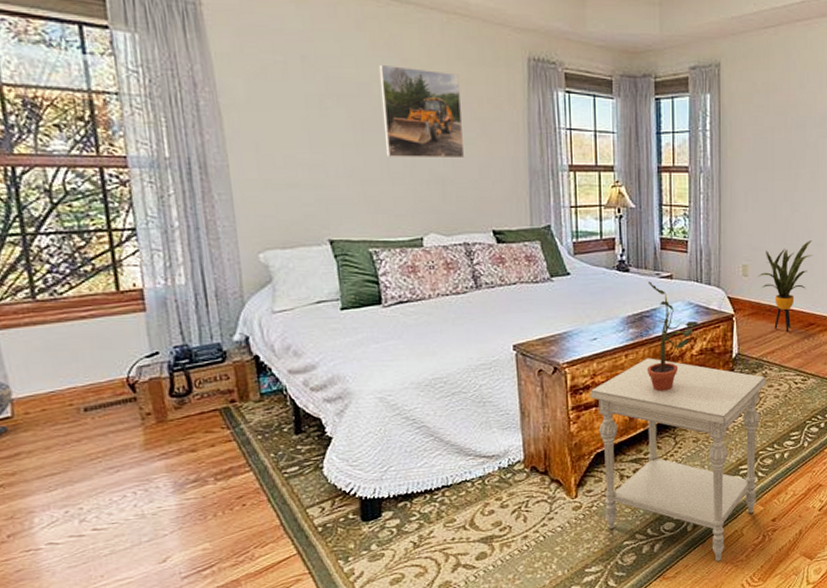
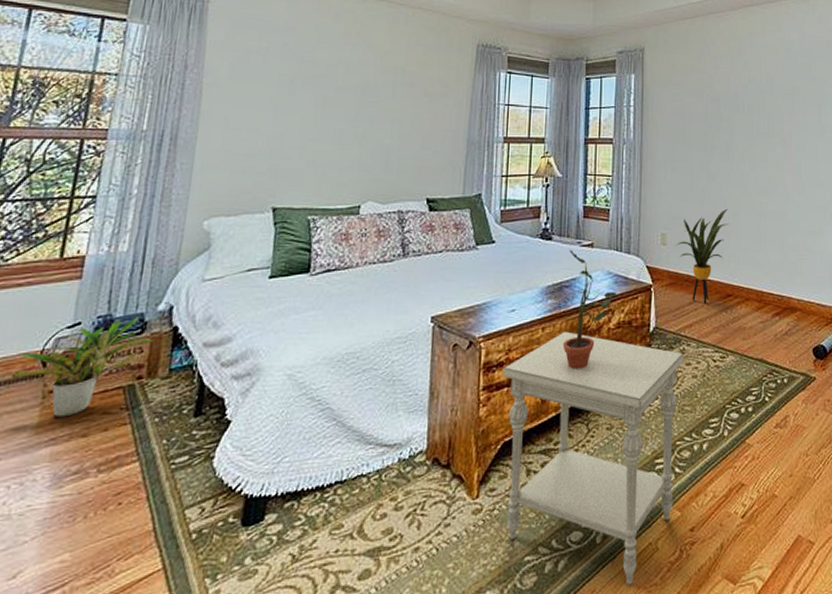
potted plant: none [101,347,240,436] -> present [10,317,156,418]
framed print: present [378,64,465,158] -> none [340,49,416,130]

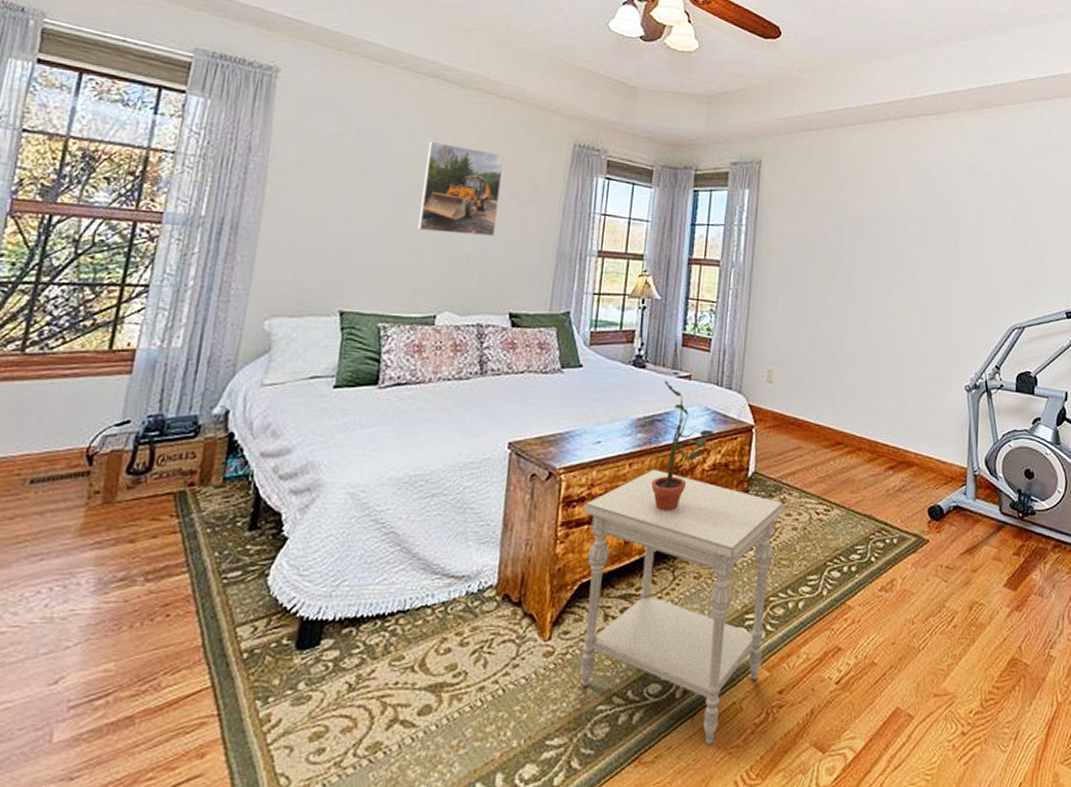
potted plant: present [10,317,156,418] -> none [53,419,210,520]
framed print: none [340,49,416,130] -> present [417,141,505,236]
house plant: present [676,209,729,304] -> none [783,348,844,451]

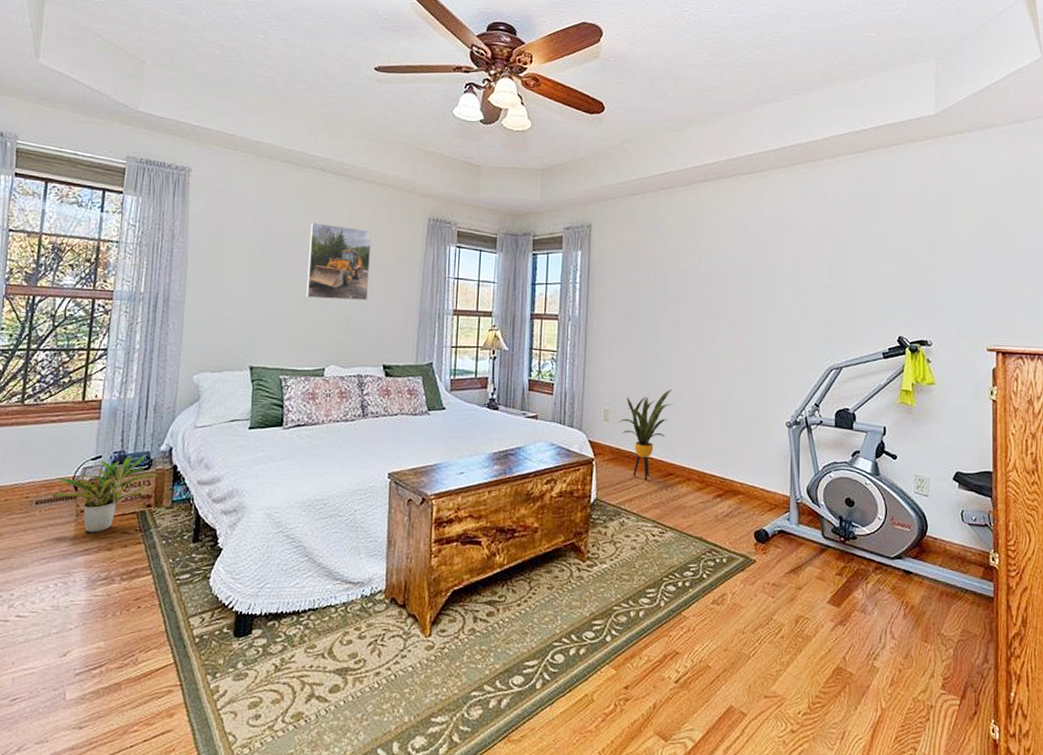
potted plant: none [53,419,210,520] -> present [51,455,160,533]
side table: present [580,469,784,745] -> none [452,496,623,729]
potted plant: present [651,380,714,511] -> none [507,420,559,532]
house plant: none [783,348,844,451] -> present [618,390,673,480]

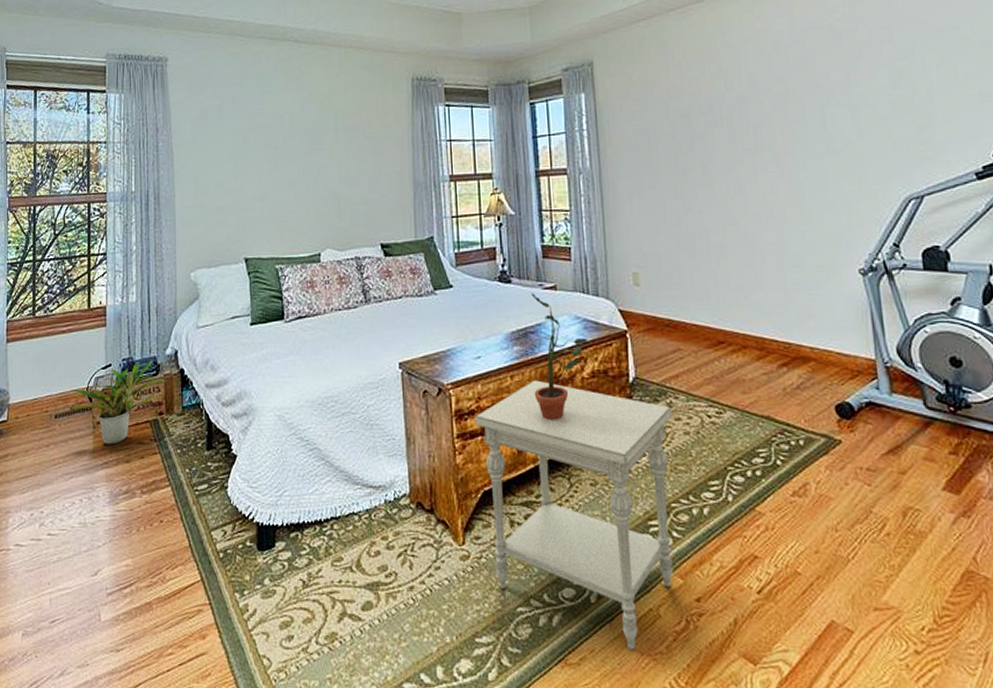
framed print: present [305,222,372,300] -> none [290,97,358,179]
side table: none [452,496,623,729] -> present [475,380,673,650]
potted plant: none [507,420,559,532] -> present [530,293,587,420]
house plant: present [618,390,673,480] -> none [651,242,714,352]

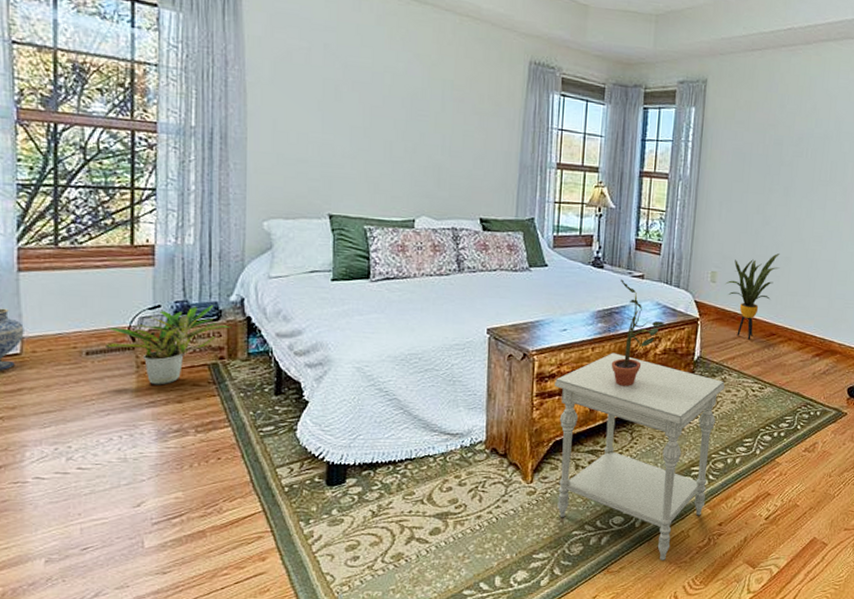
house plant: none [651,242,714,352] -> present [725,253,780,340]

